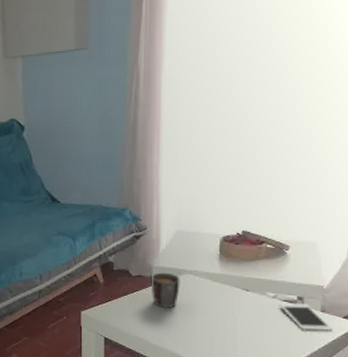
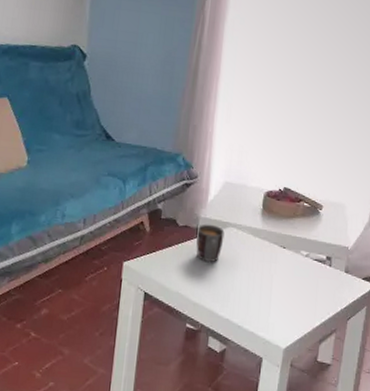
cell phone: present [278,303,332,331] -> none [310,262,353,292]

